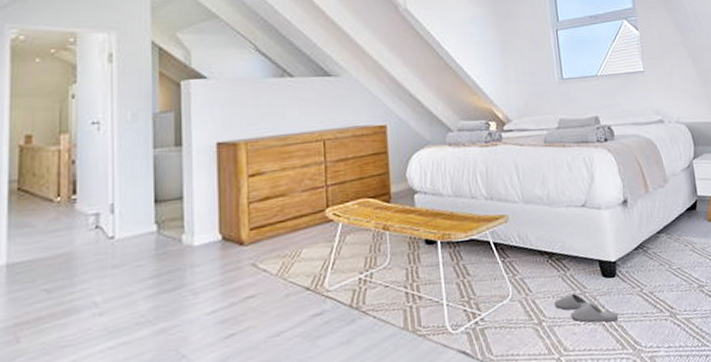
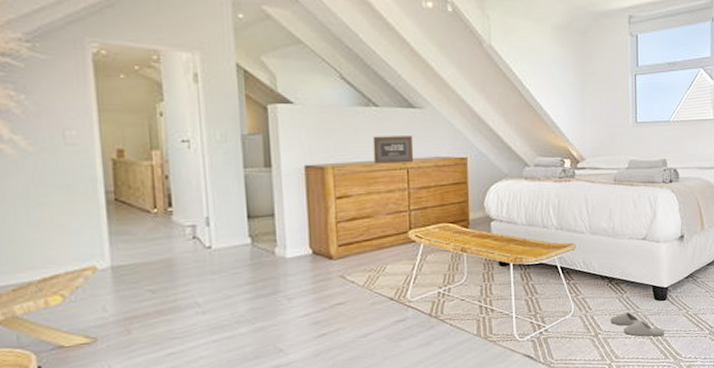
picture frame: none [287,105,331,137] -> present [373,136,414,164]

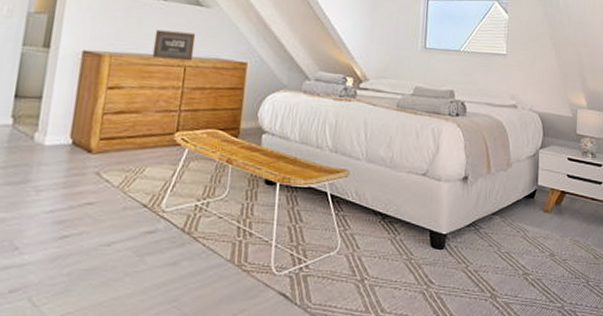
slippers: present [610,312,665,337] -> none [379,257,440,292]

